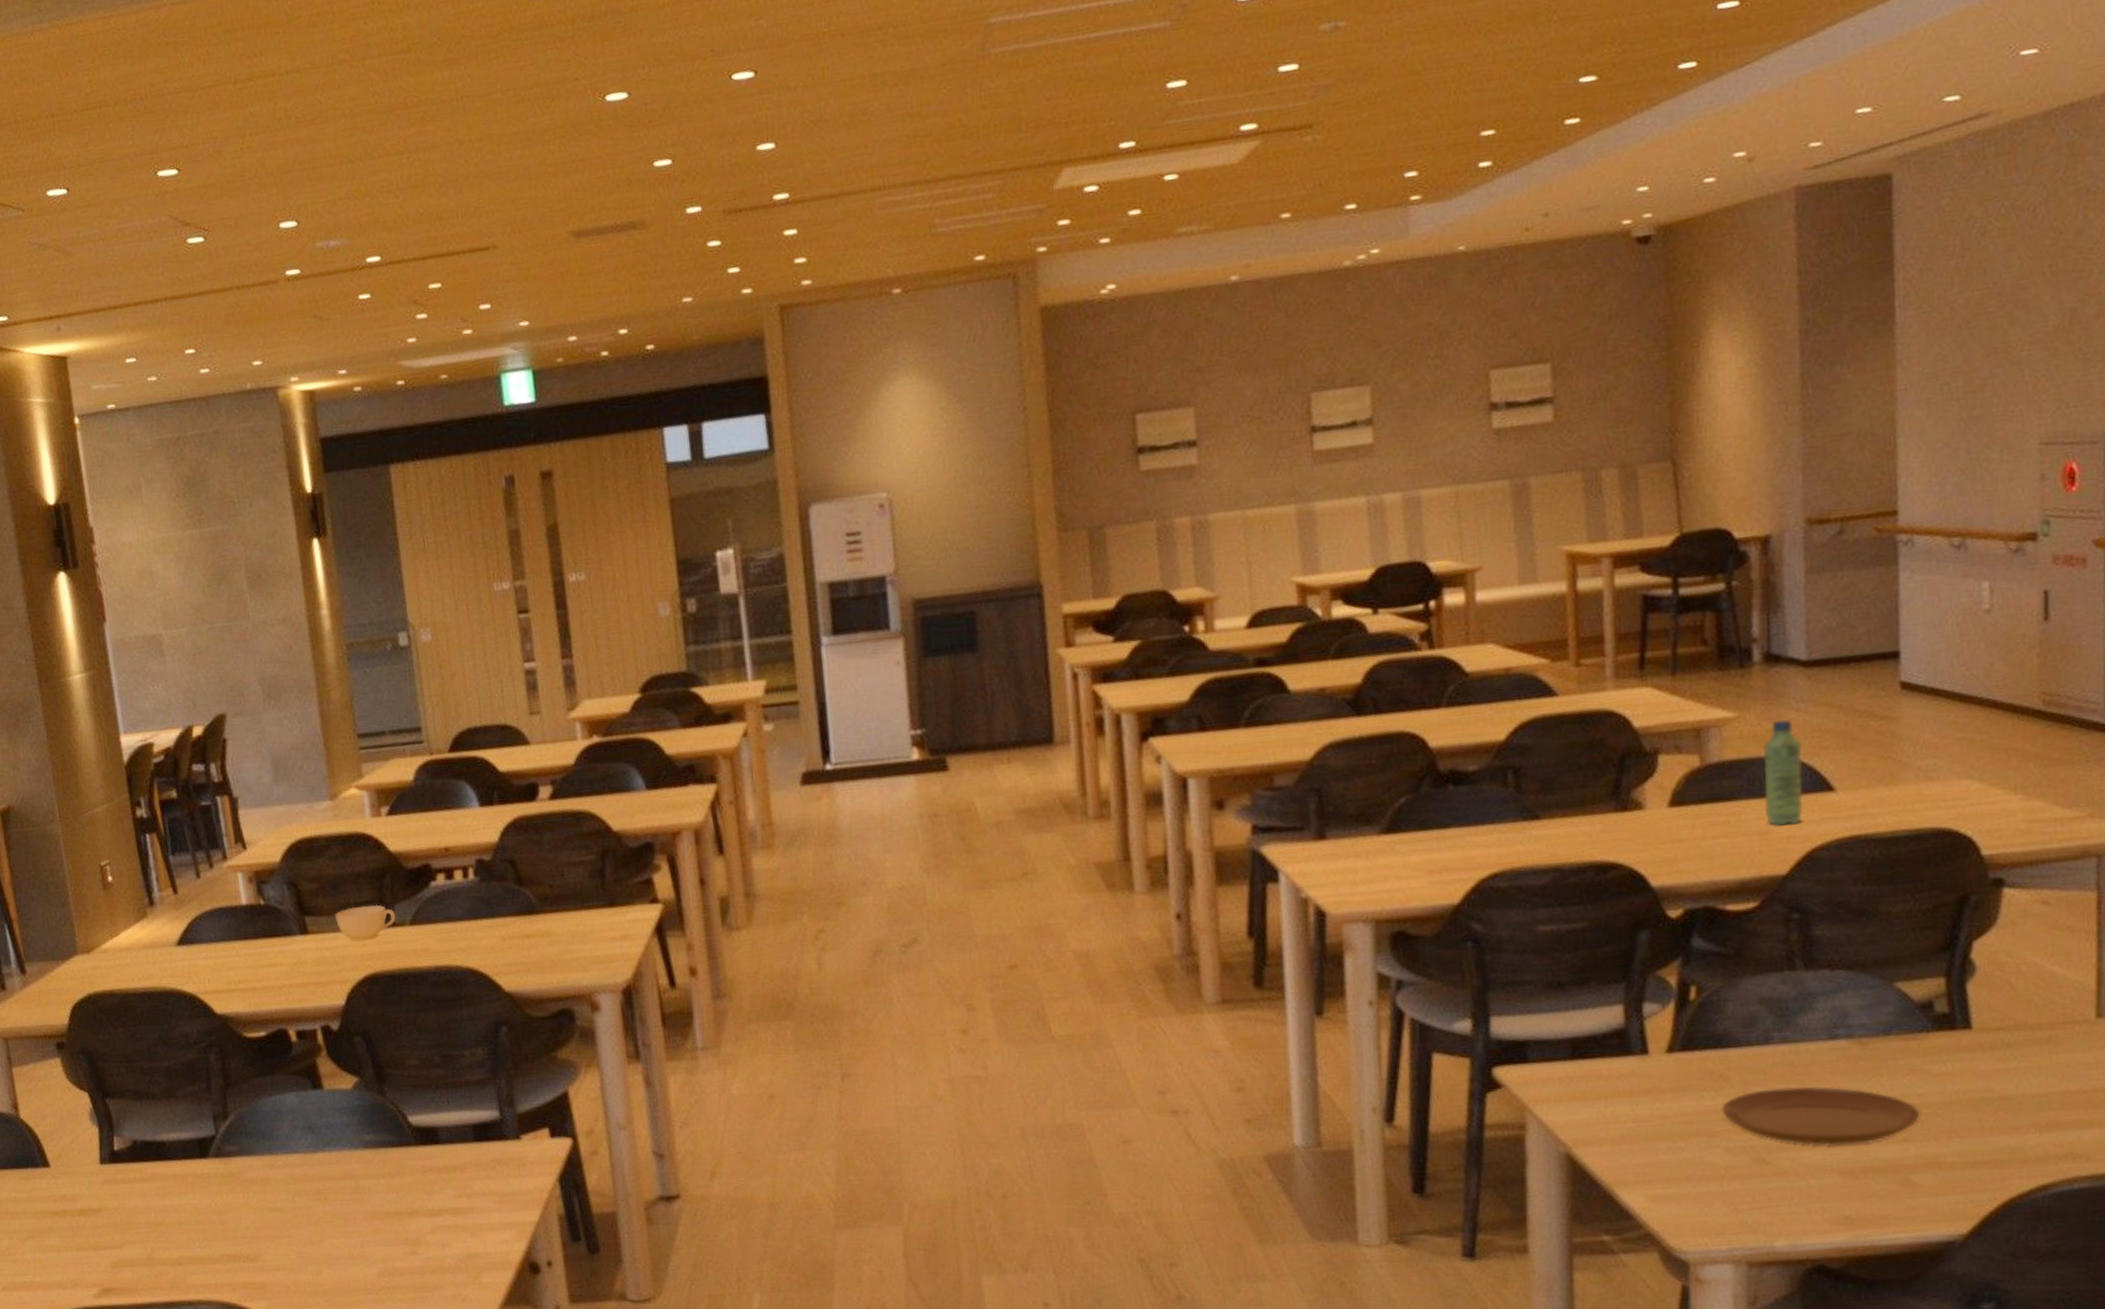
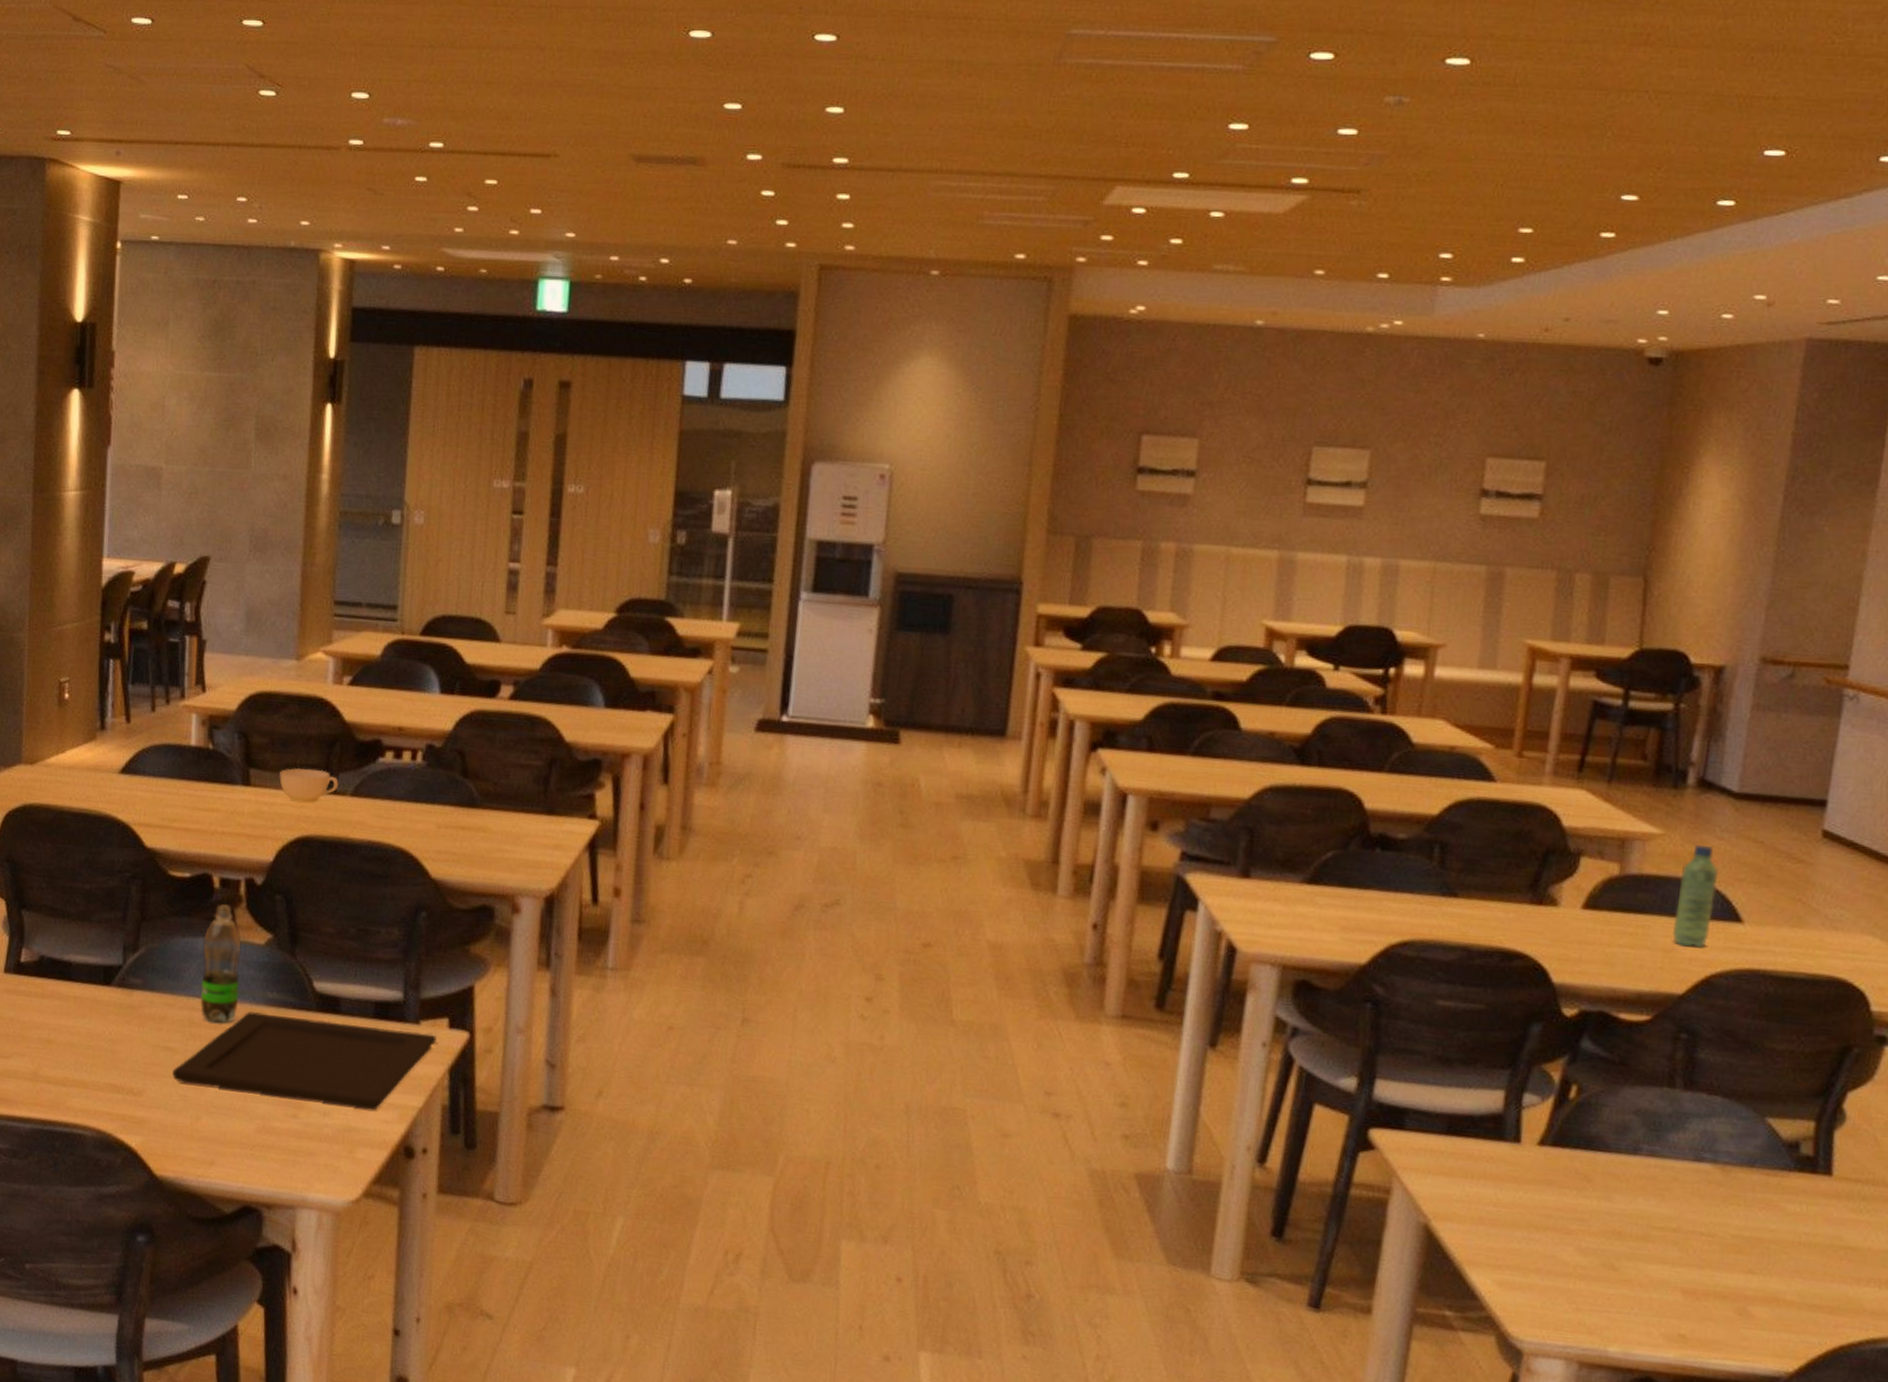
tray: none [285,1147,540,1241] -> present [172,1011,436,1110]
bottle: none [291,1056,338,1175] -> present [200,904,242,1024]
plate: present [1721,1086,1920,1144] -> none [1580,1196,1769,1266]

